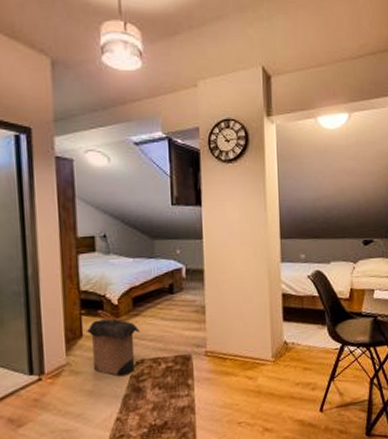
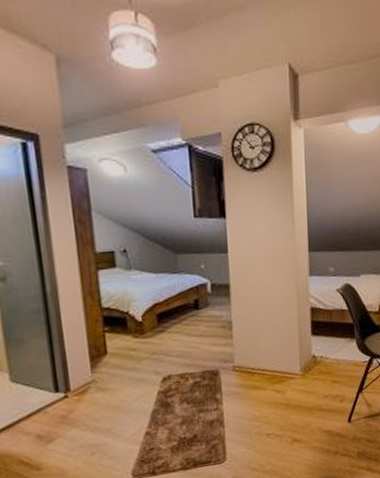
laundry hamper: present [85,310,140,377] -> none [110,327,166,393]

